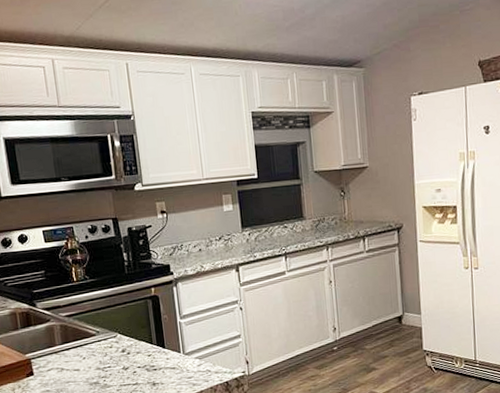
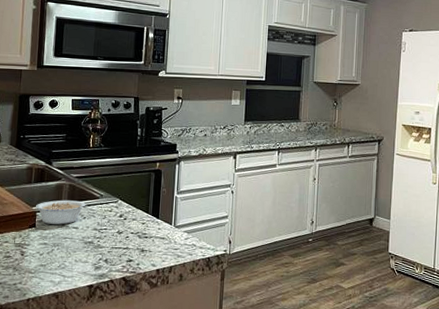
legume: none [29,341,86,370] -> present [36,200,88,225]

